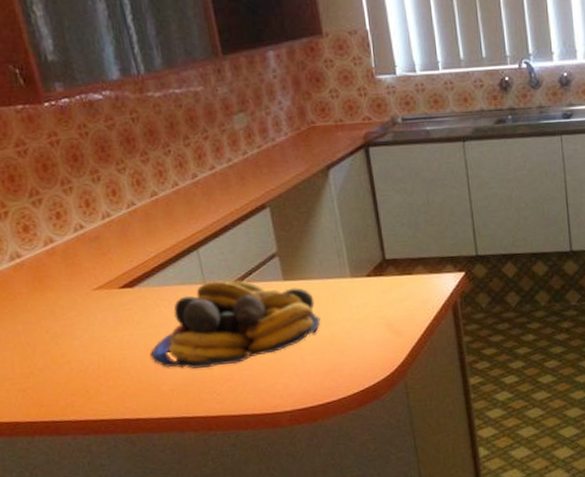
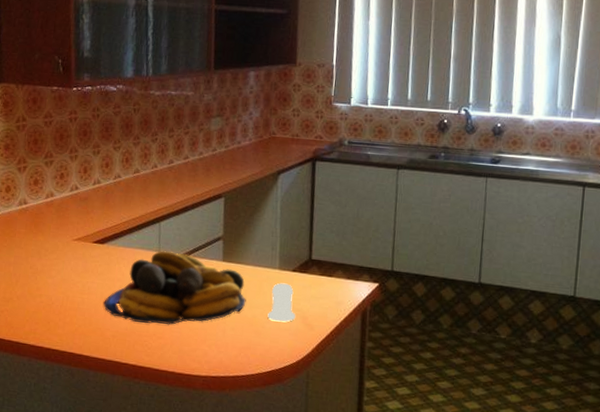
salt shaker: none [347,291,381,336] -> present [267,283,296,322]

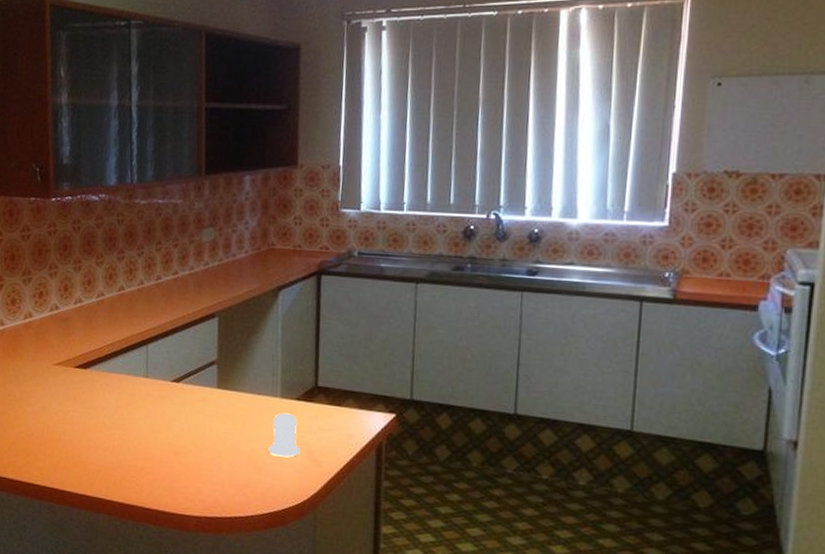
fruit bowl: present [104,251,246,325] -> none [87,376,244,459]

